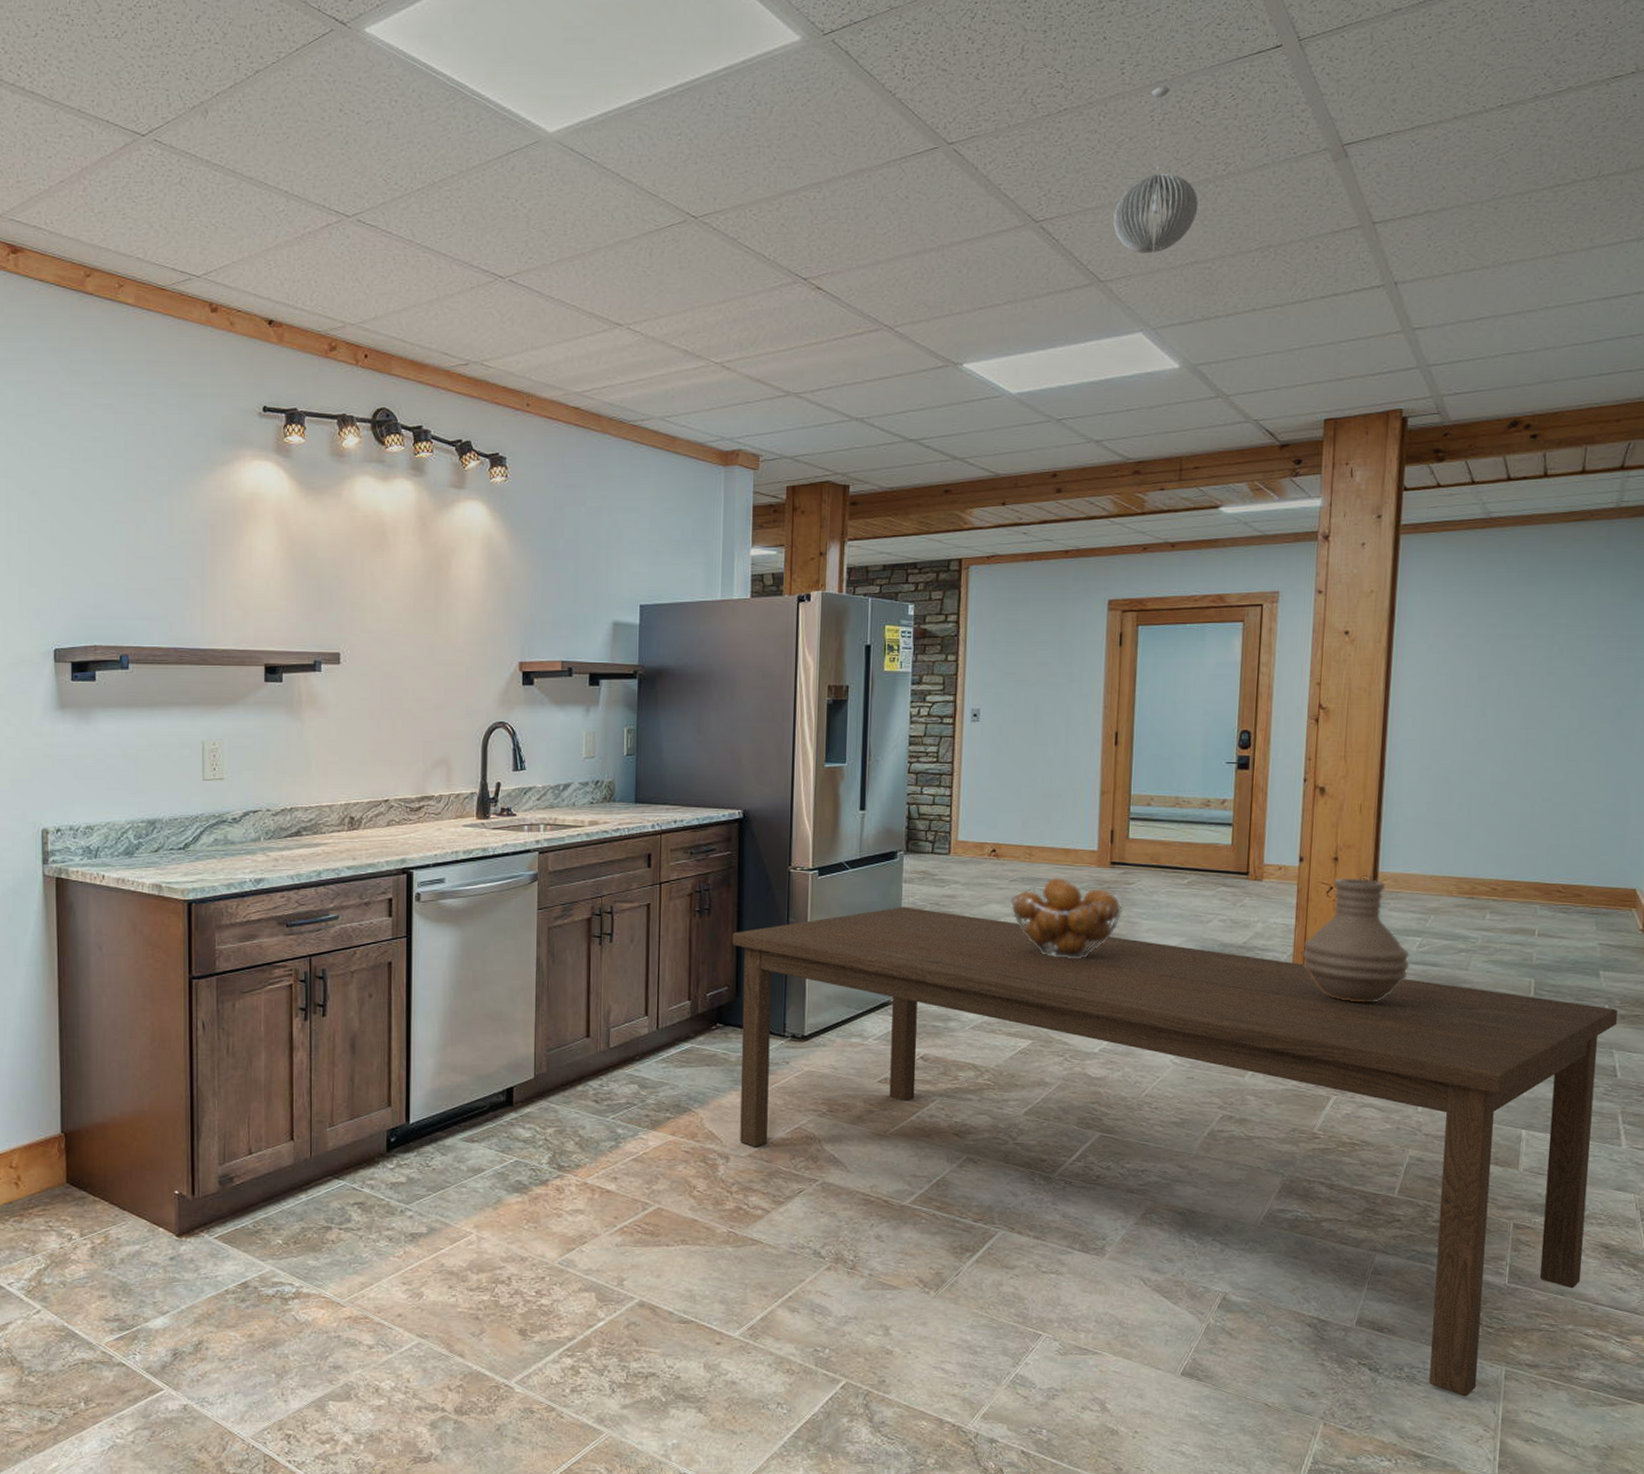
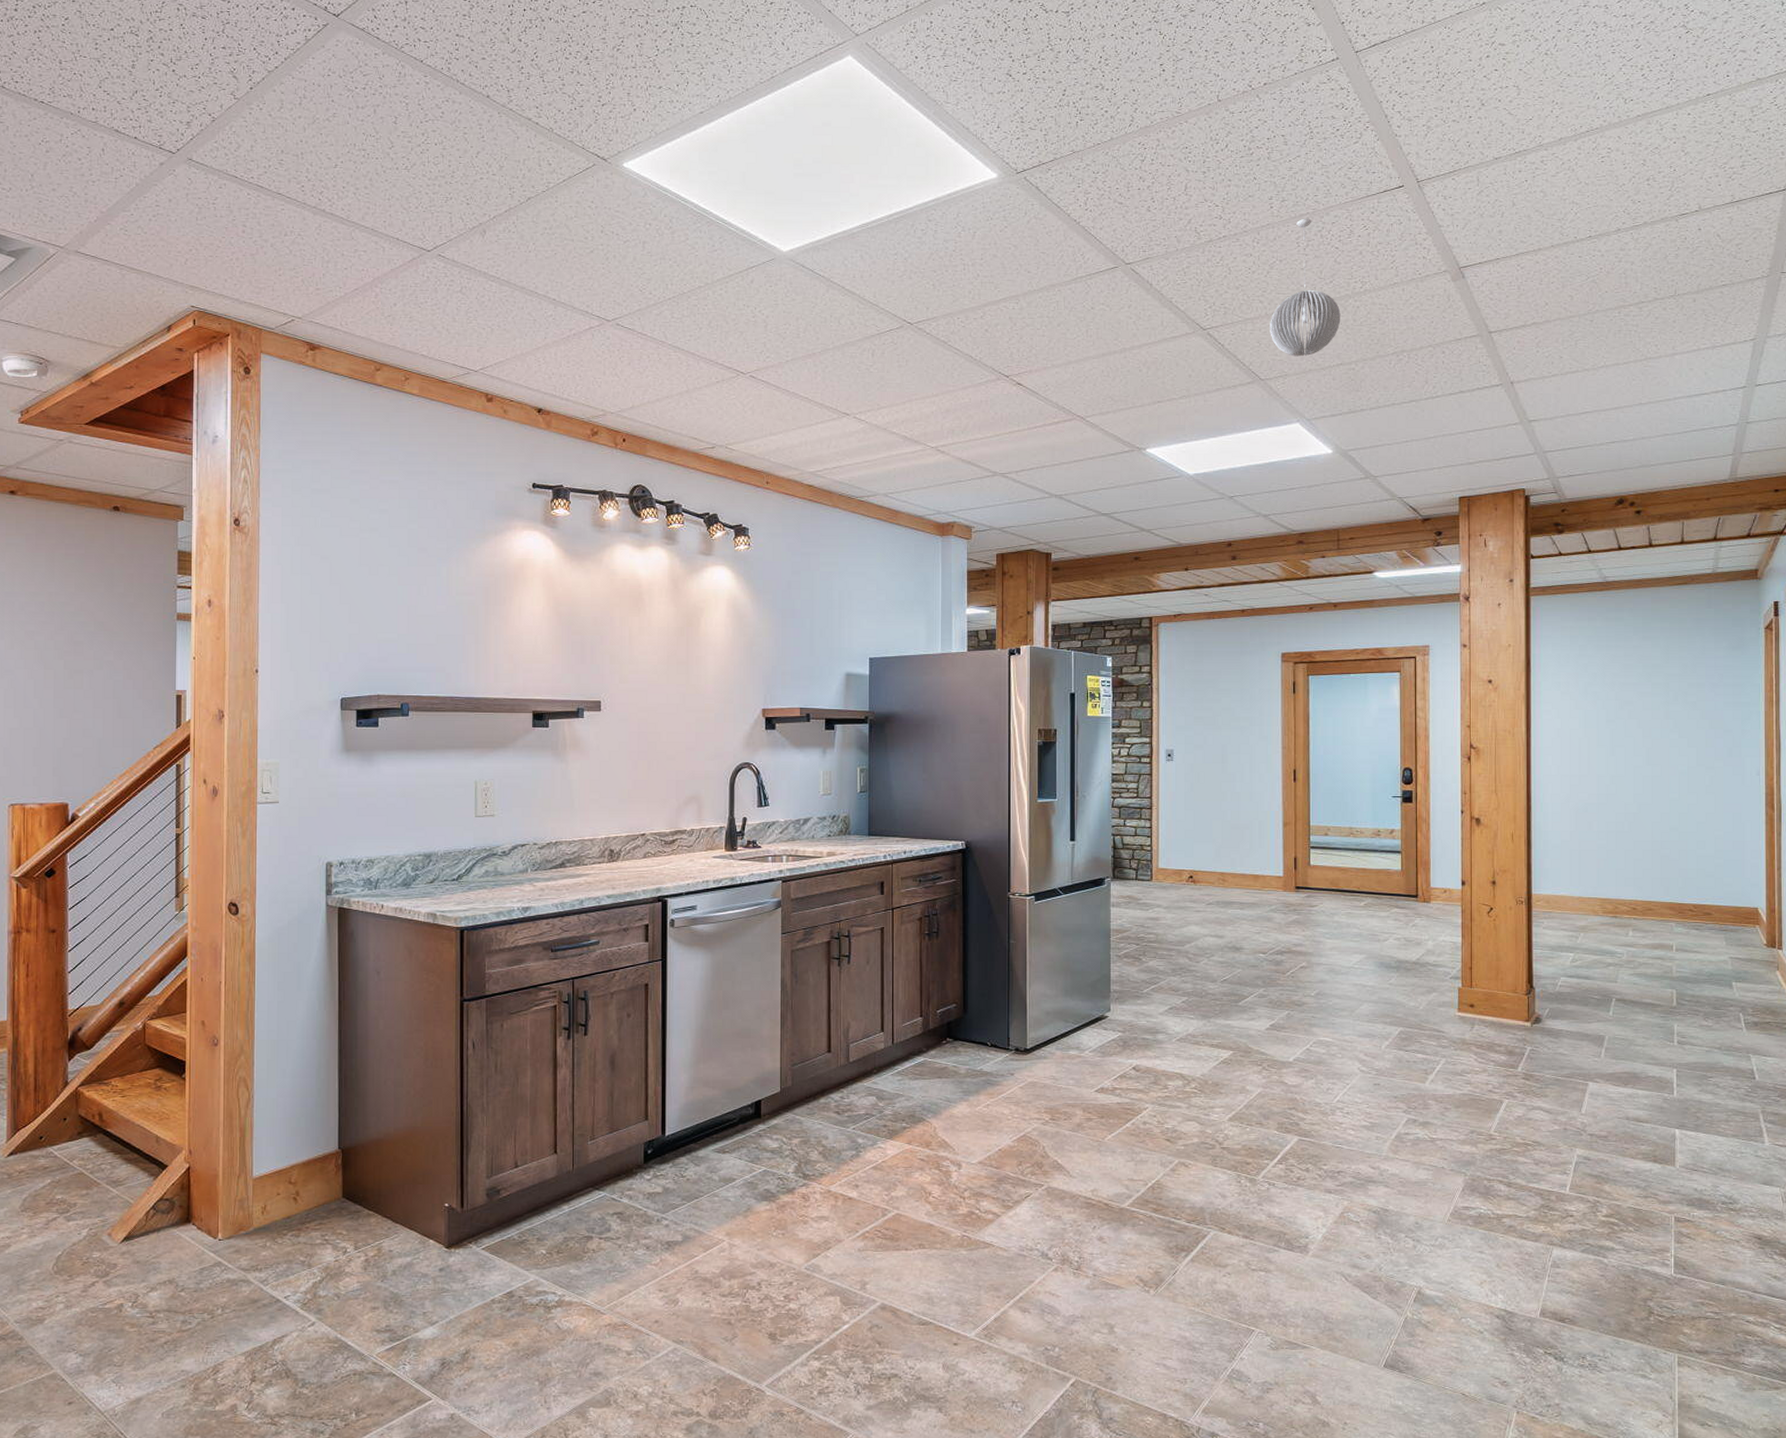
dining table: present [732,906,1618,1397] -> none [958,928,1752,1383]
fruit basket: present [1011,878,1123,958] -> none [1208,901,1308,974]
vase: present [1302,878,1410,1002] -> none [1470,899,1565,1013]

